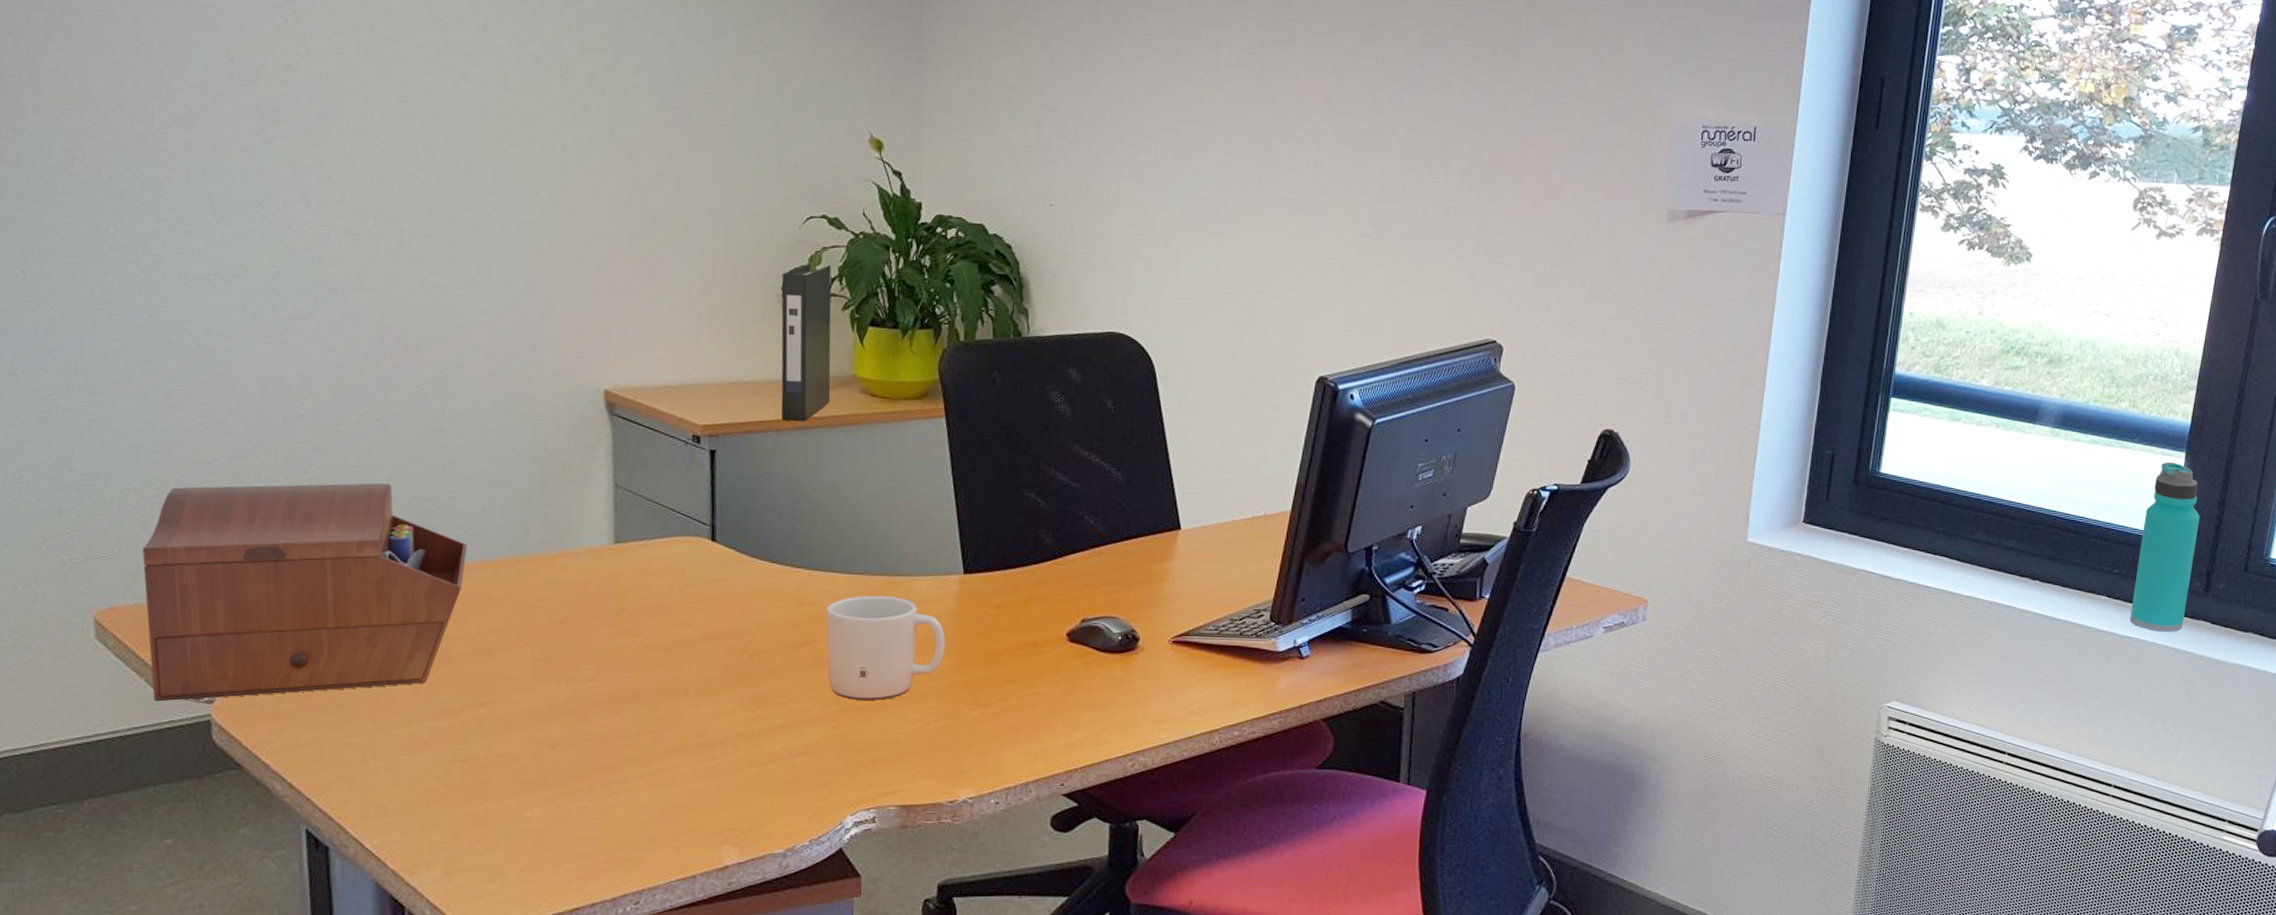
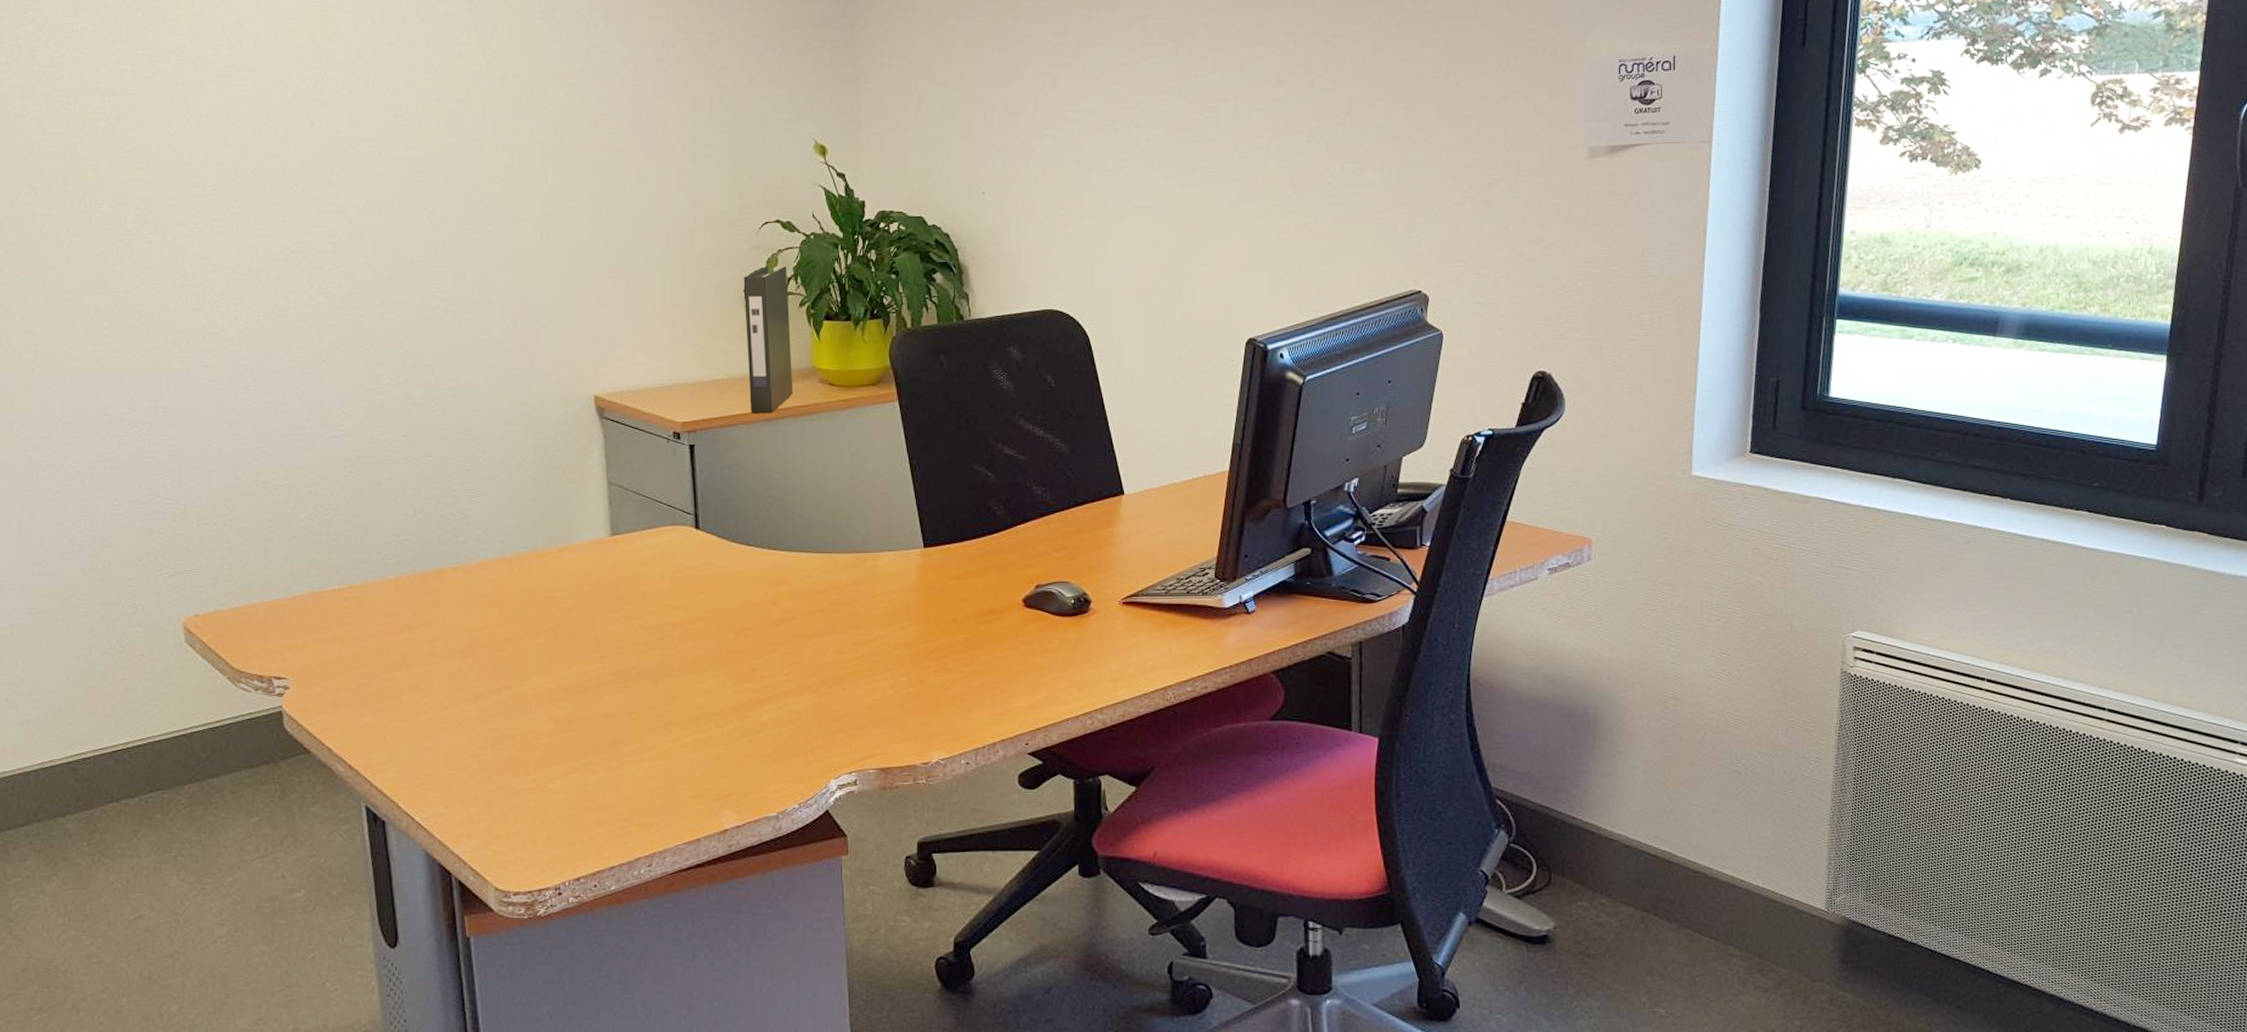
sewing box: present [142,482,467,702] -> none [219,492,485,696]
mug: present [825,595,946,700] -> none [801,572,912,671]
water bottle: present [2130,461,2200,633] -> none [2115,366,2188,547]

